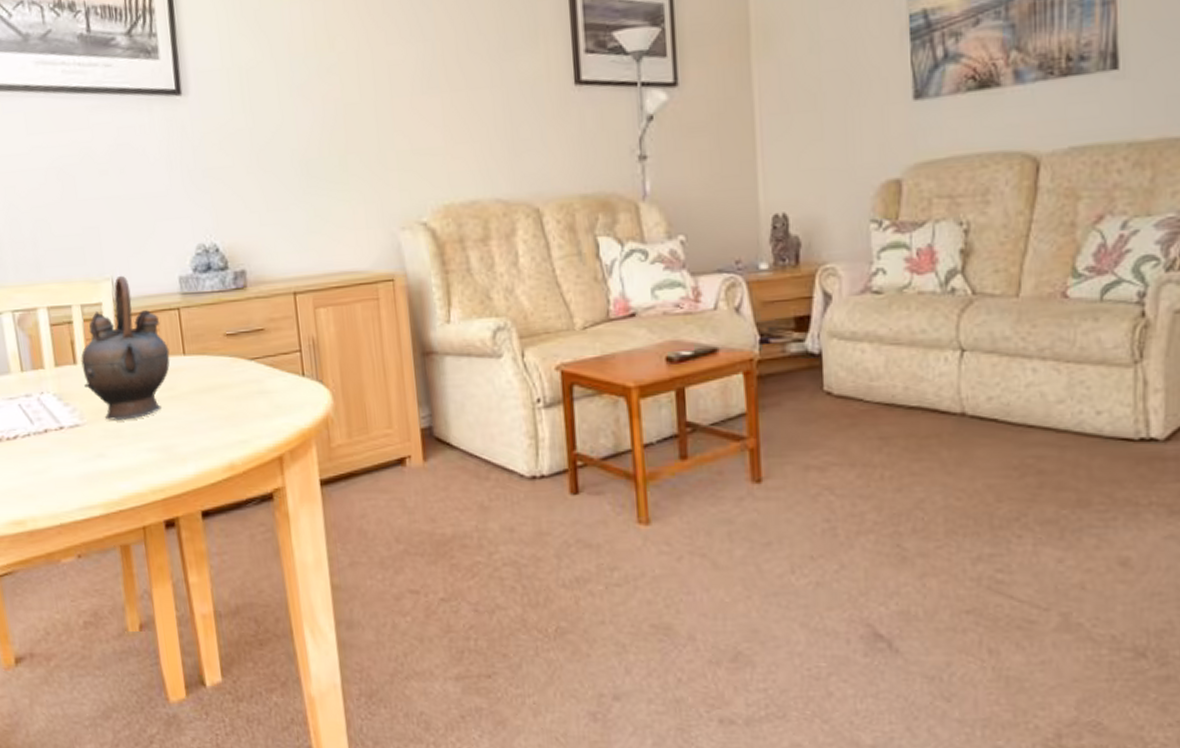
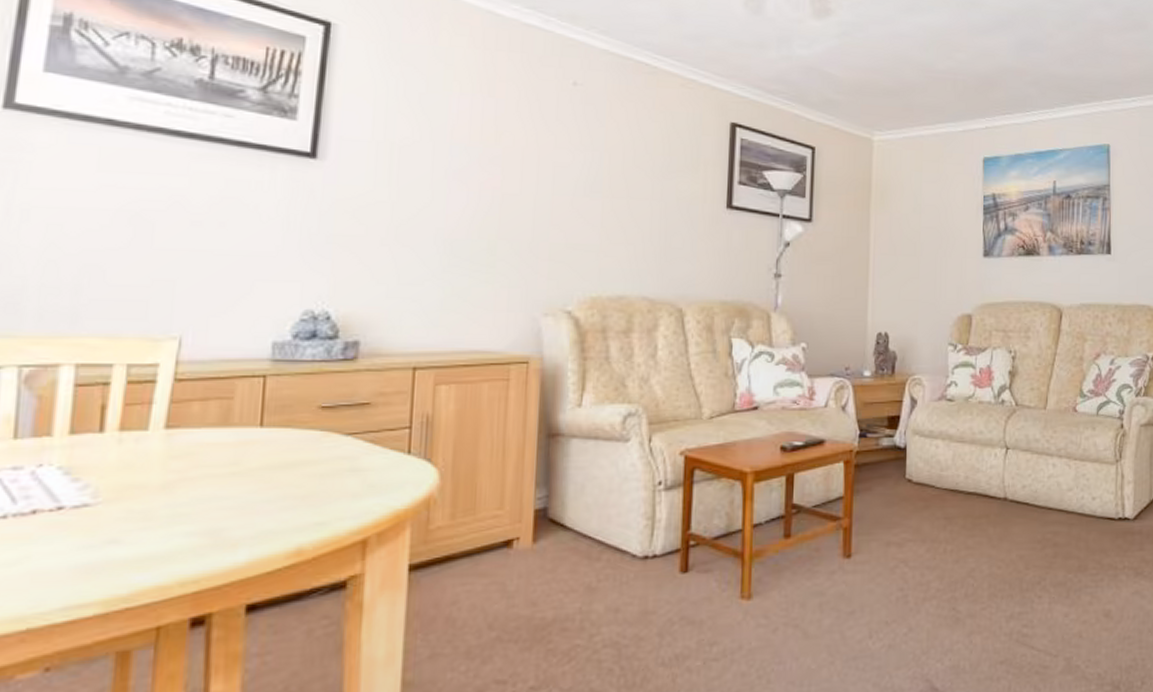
teapot: present [81,275,170,420] -> none [109,335,242,499]

